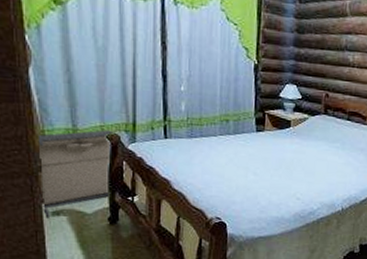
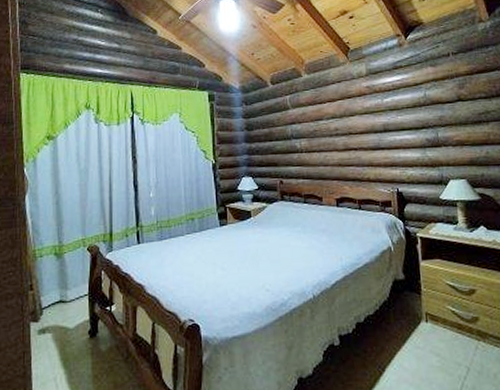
laundry hamper: present [39,130,114,218] -> none [28,242,94,337]

